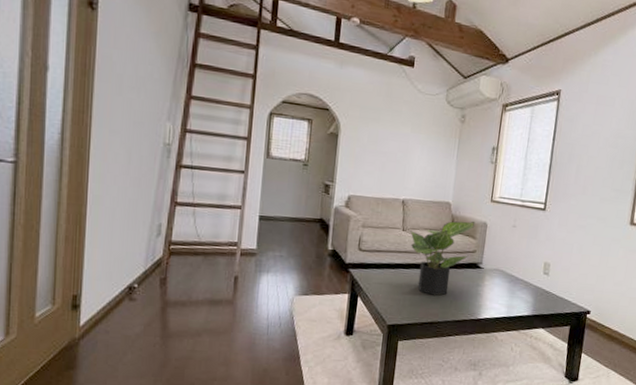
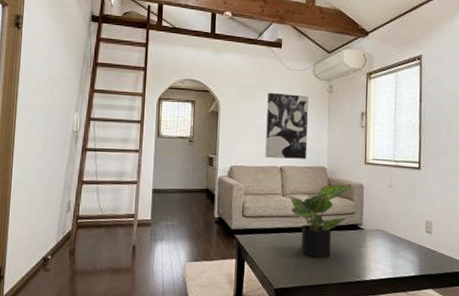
wall art: none [387,116,439,193] -> present [265,92,309,159]

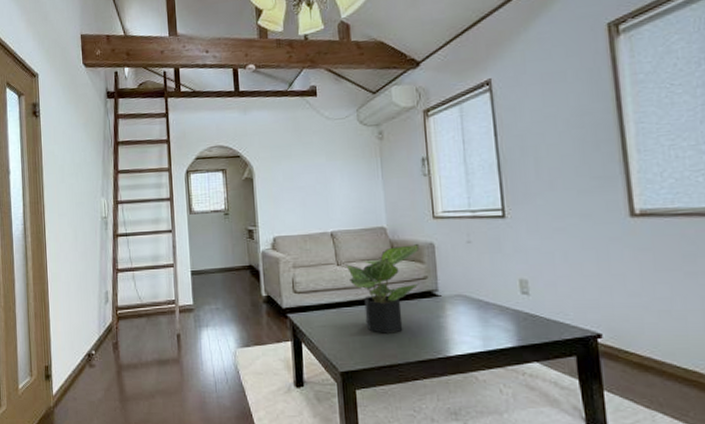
wall art: present [265,92,309,159] -> none [307,147,361,224]

